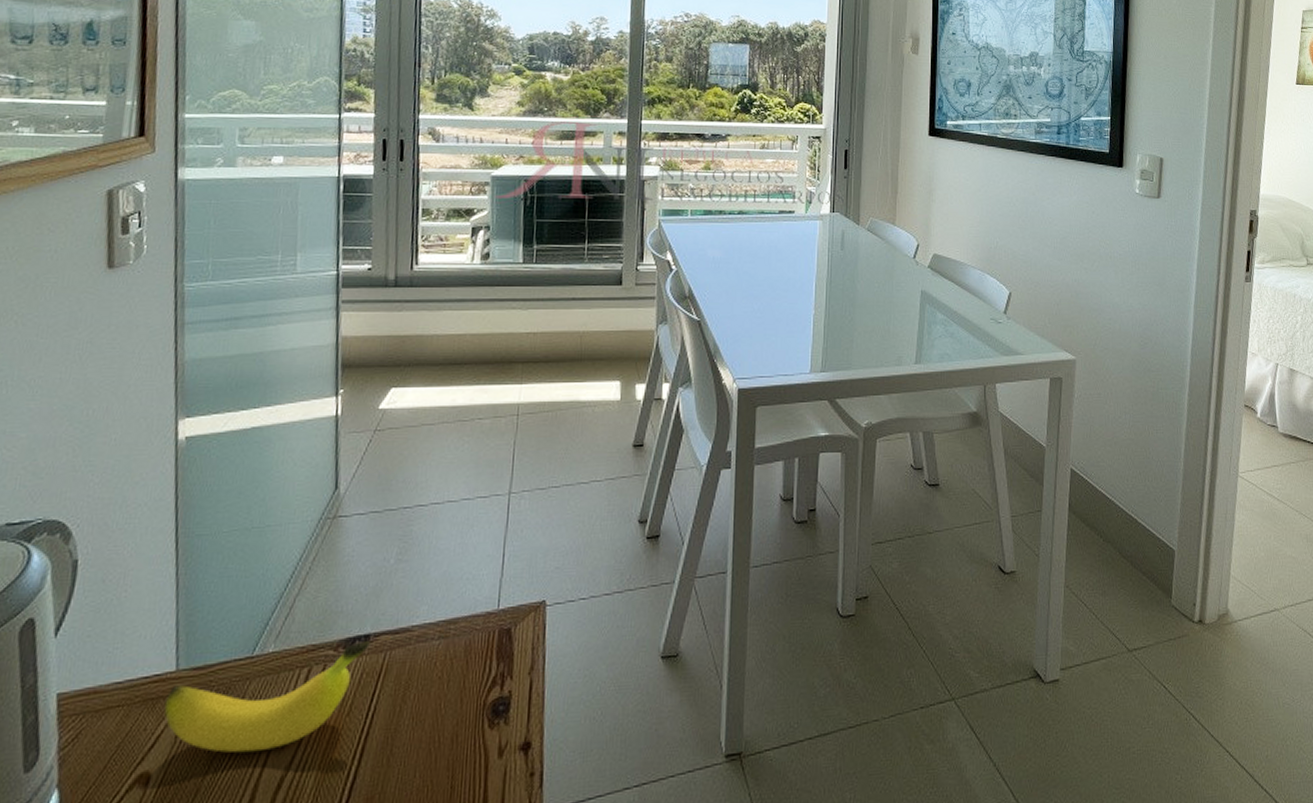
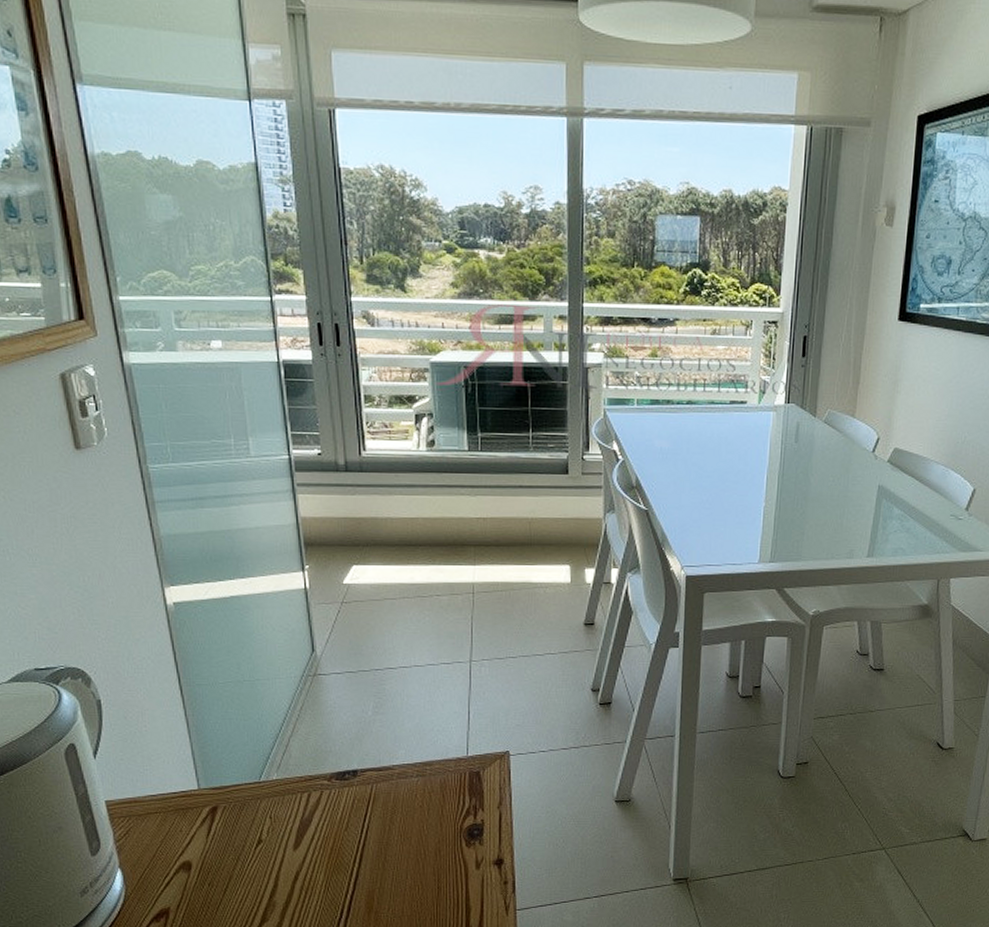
banana: present [164,641,370,753] -> none [193,775,358,853]

